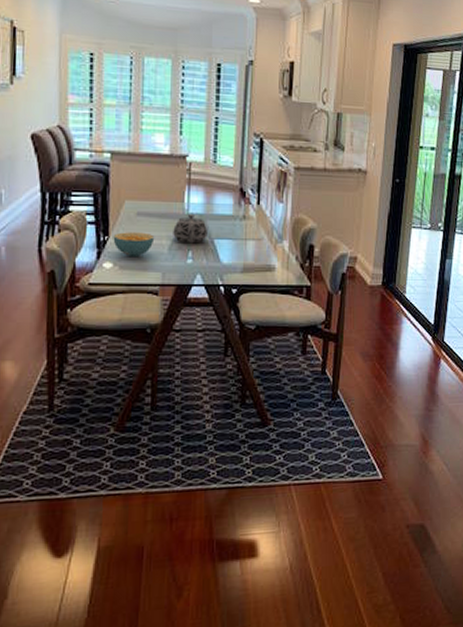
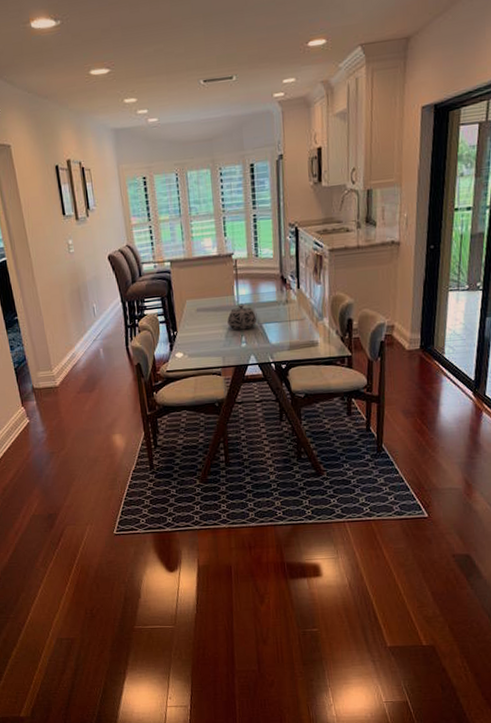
cereal bowl: present [113,232,155,258] -> none [180,325,214,347]

